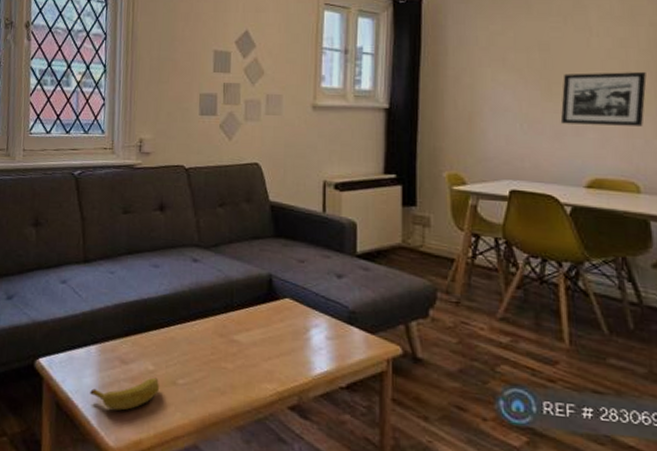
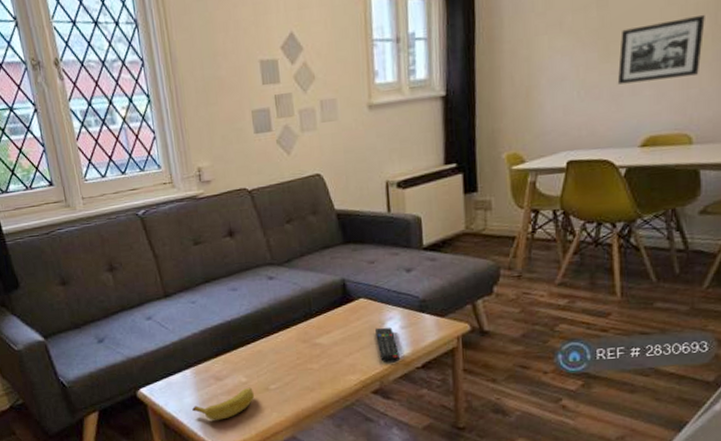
remote control: none [297,333,324,377] -> present [374,327,401,363]

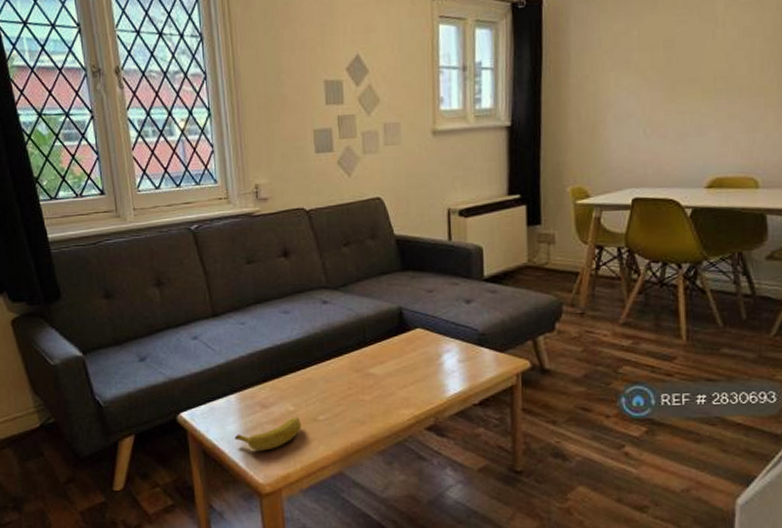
remote control: present [374,327,401,363] -> none [430,360,457,398]
picture frame: present [617,15,705,85] -> none [683,62,770,125]

